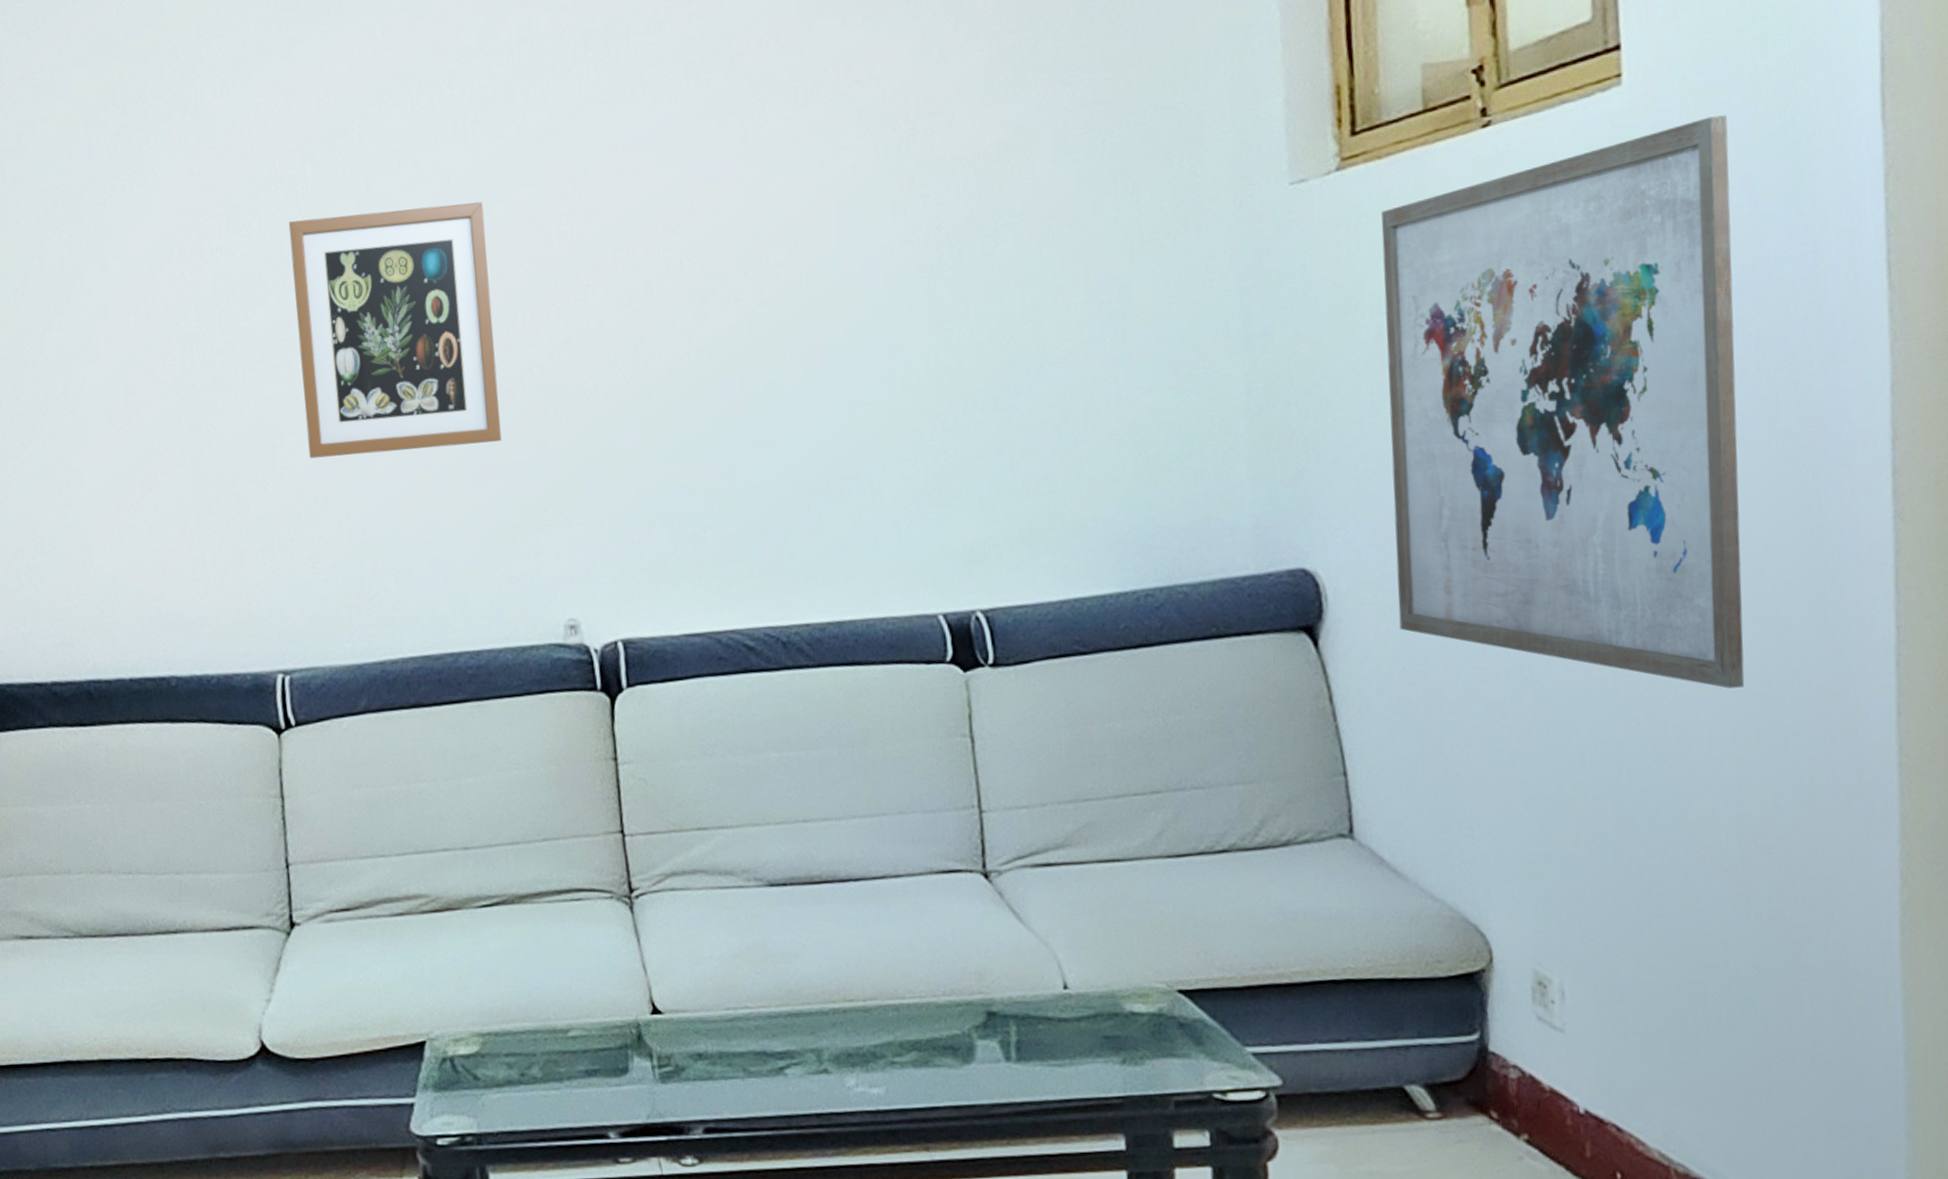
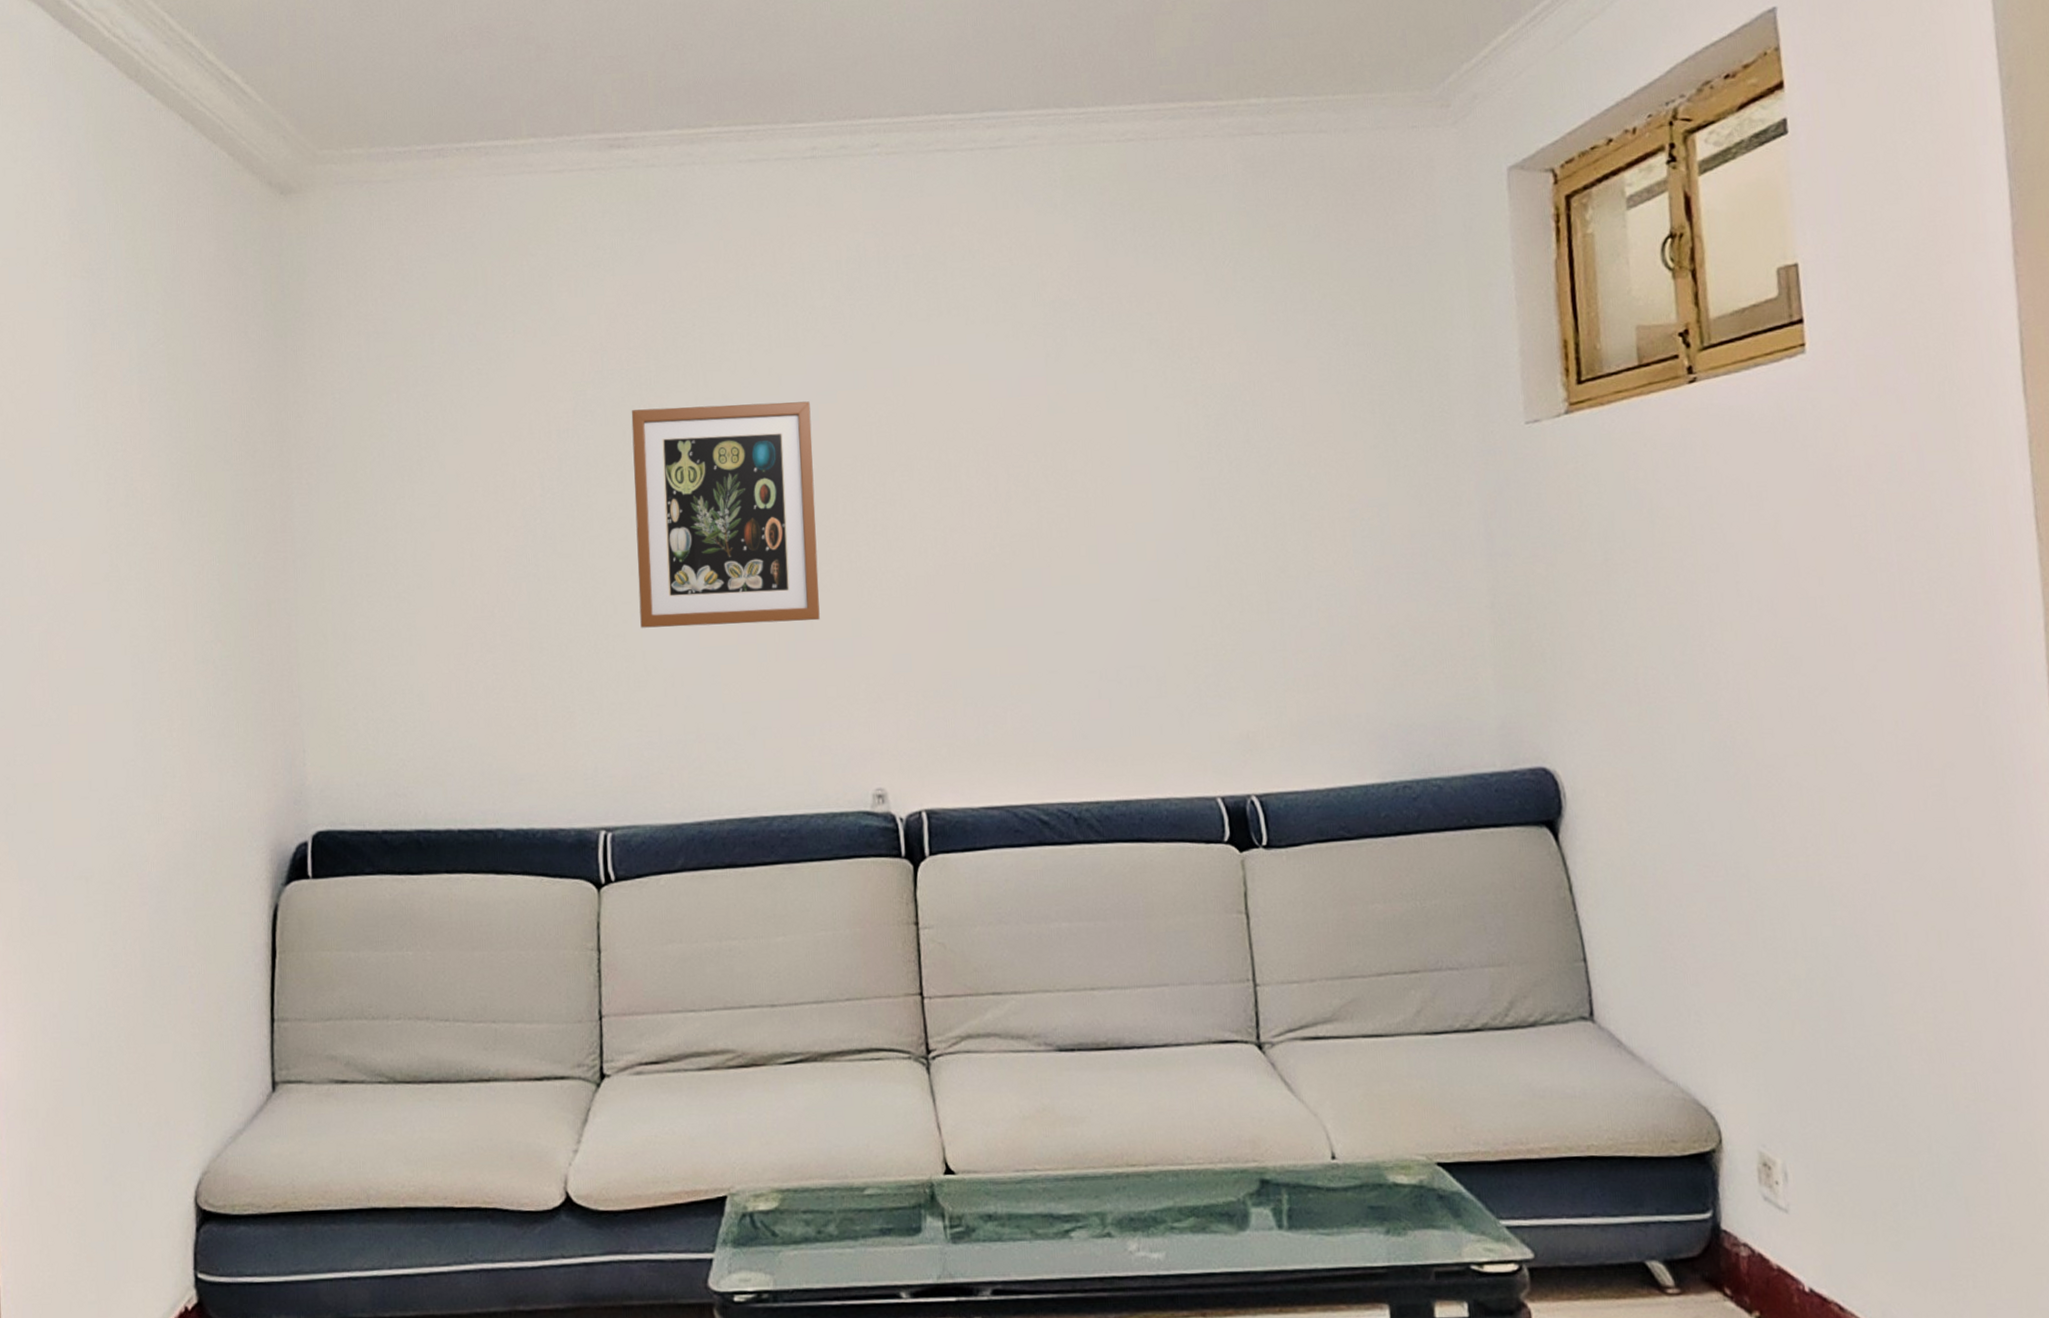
wall art: present [1381,115,1745,689] -> none [1605,383,1934,892]

